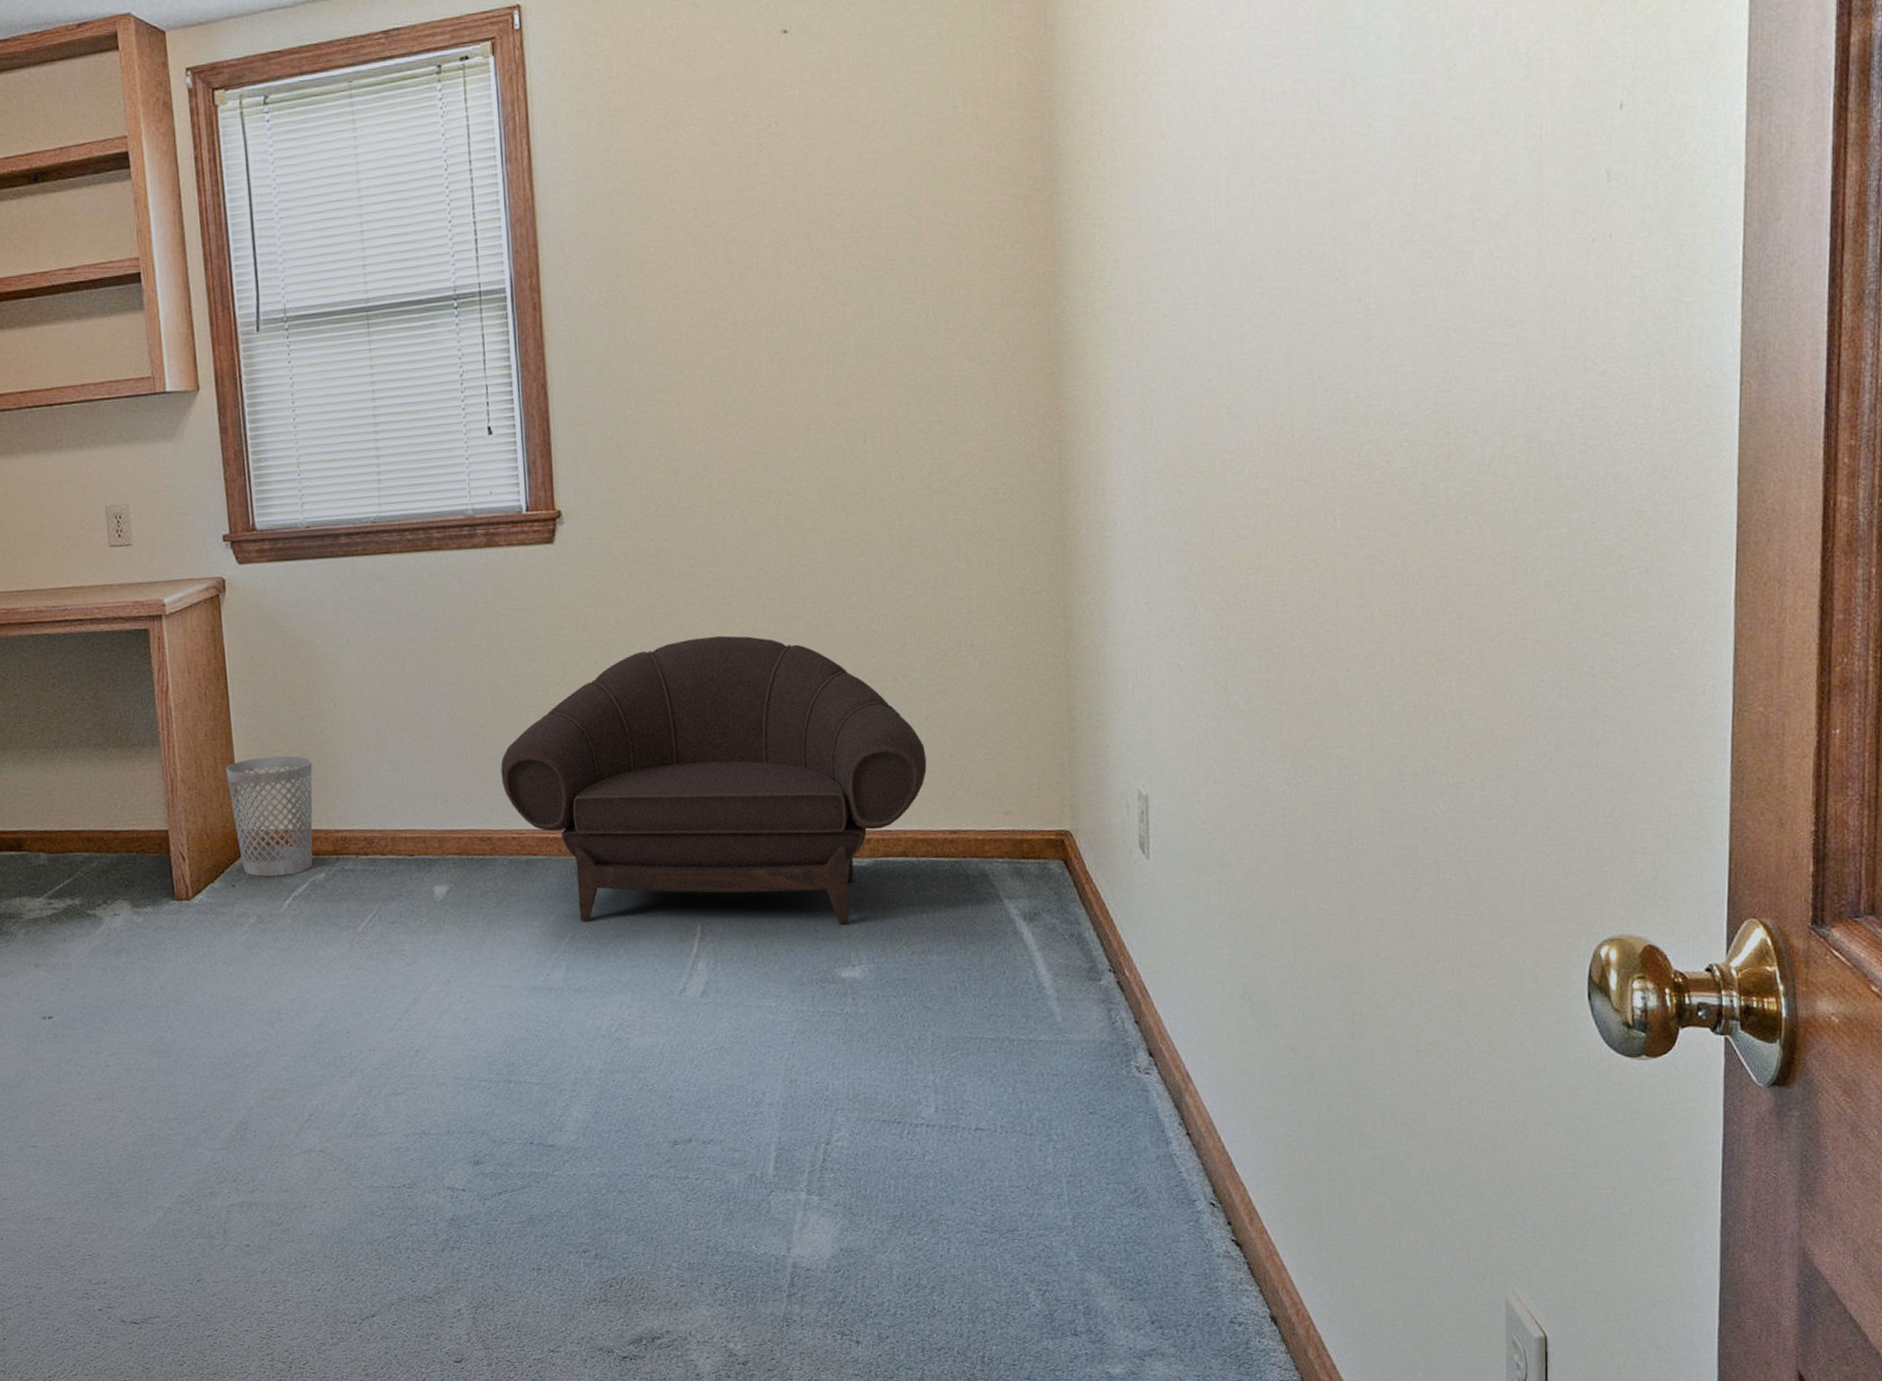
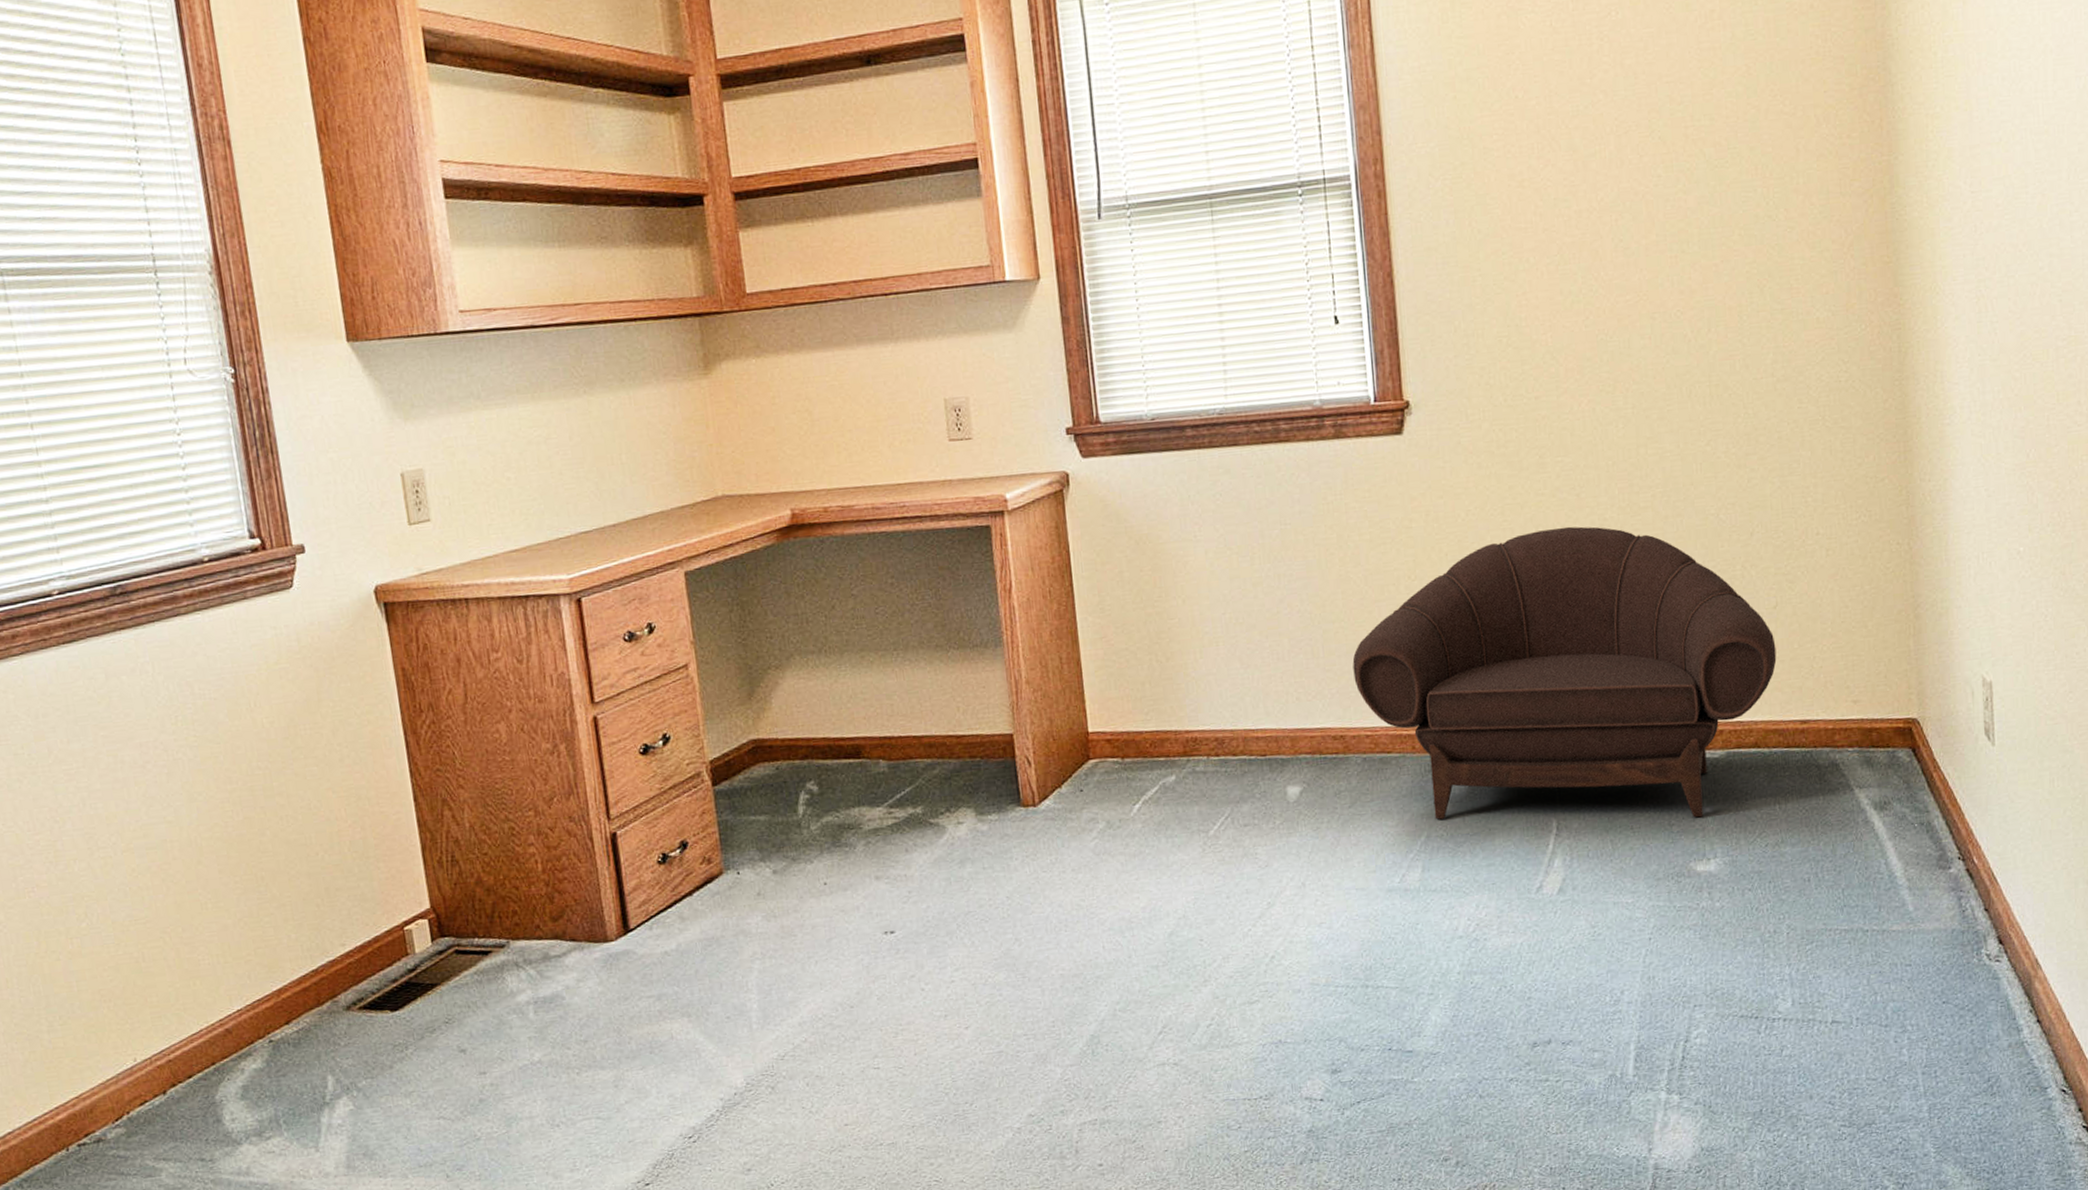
wastebasket: present [226,755,313,877] -> none [1072,654,1163,781]

